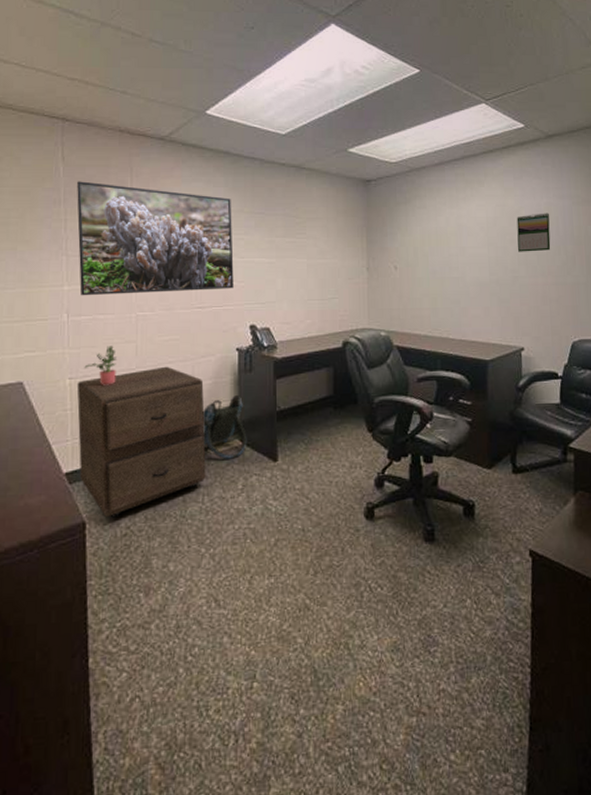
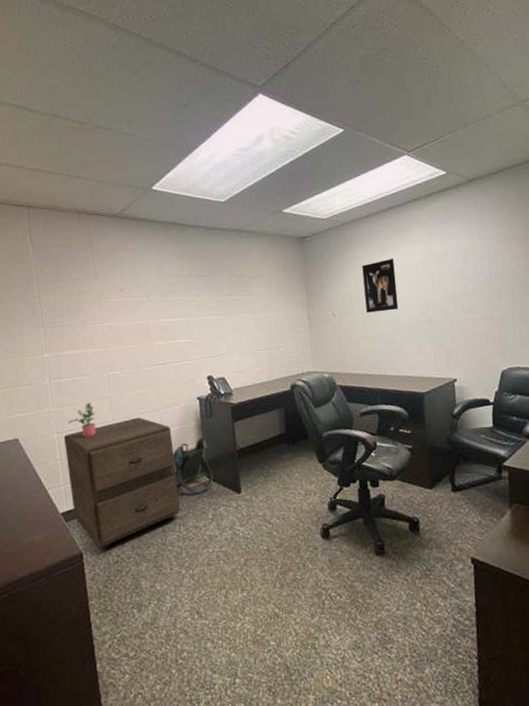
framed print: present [77,181,234,296] -> none [46,260,190,362]
wall art: none [430,212,466,268] -> present [362,259,399,313]
calendar: present [517,213,551,252] -> none [443,253,477,292]

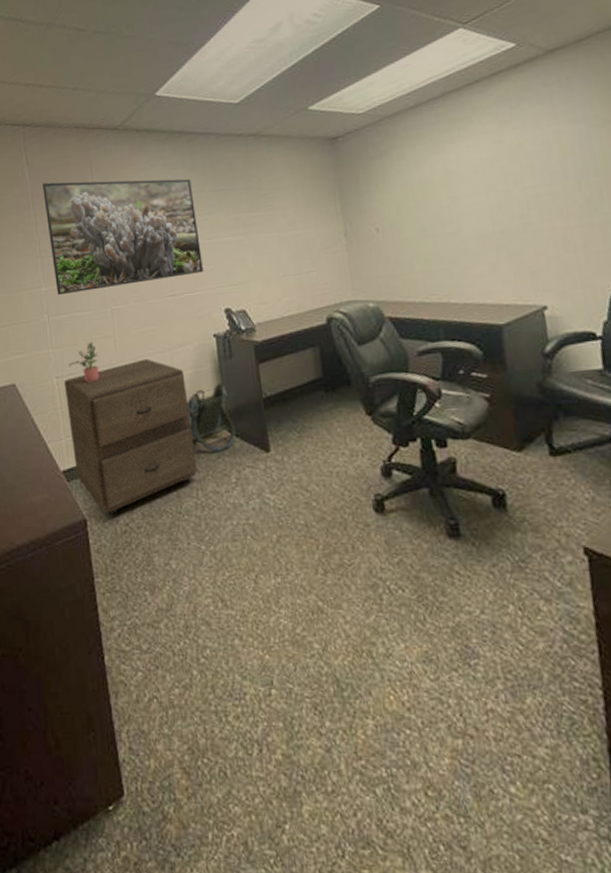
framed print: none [46,260,190,362] -> present [42,178,204,296]
wall art: present [362,259,399,313] -> none [410,156,462,225]

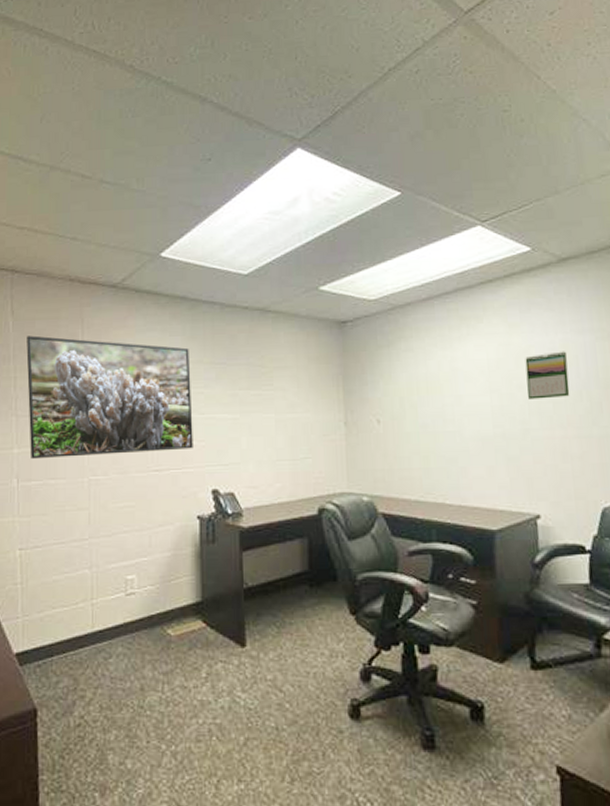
filing cabinet: present [63,358,198,515] -> none [27,536,166,705]
potted plant: present [68,342,99,382] -> none [35,513,68,557]
backpack: present [186,382,236,452] -> none [161,568,211,643]
calendar: none [519,142,568,194] -> present [525,351,570,400]

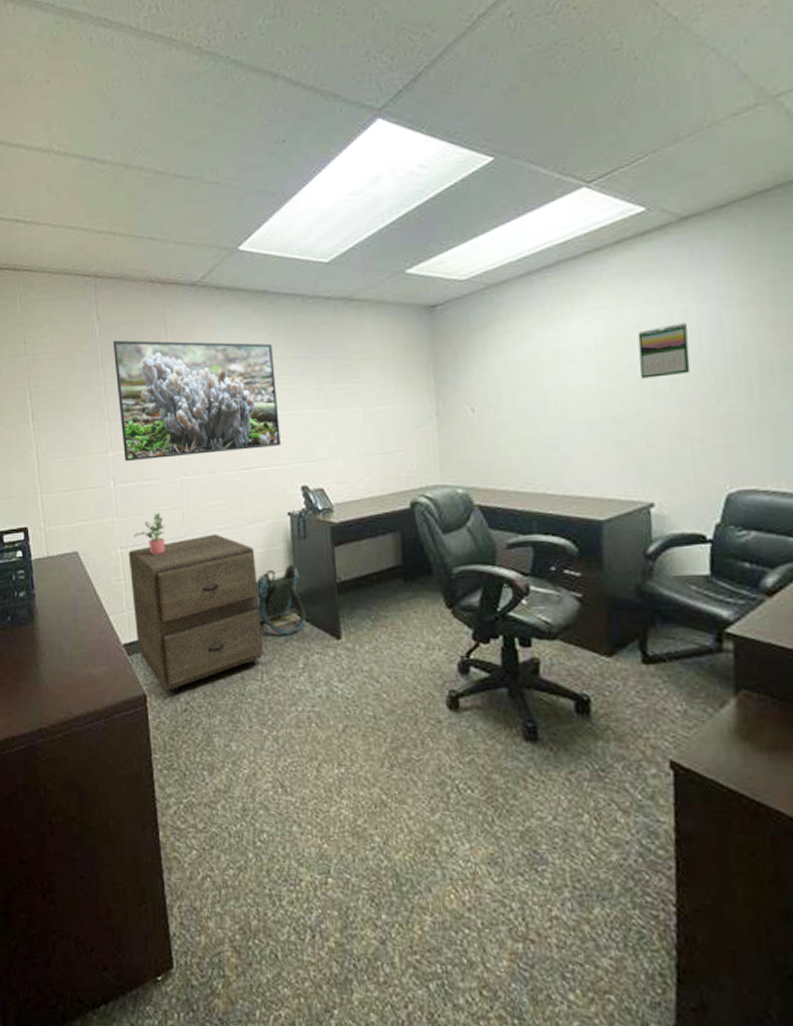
filing cabinet: none [27,536,166,705] -> present [128,533,264,692]
potted plant: none [35,513,68,557] -> present [133,513,165,555]
backpack: none [161,568,211,643] -> present [255,564,306,635]

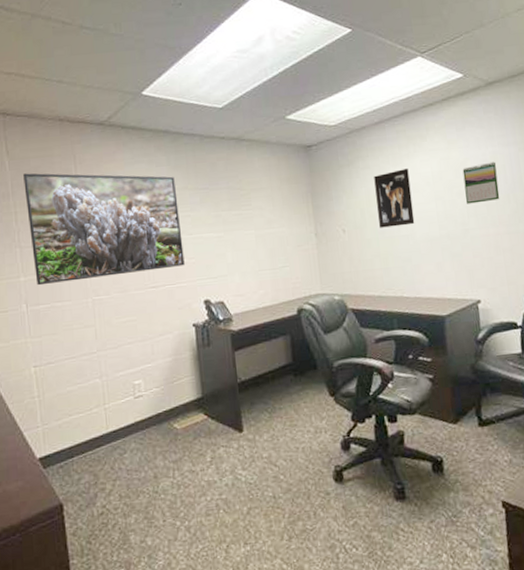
filing cabinet: present [128,533,264,692] -> none [41,347,175,498]
potted plant: present [133,513,165,555] -> none [47,331,79,371]
backpack: present [255,564,306,635] -> none [165,369,212,434]
wall art: none [515,332,568,408] -> present [374,168,415,228]

